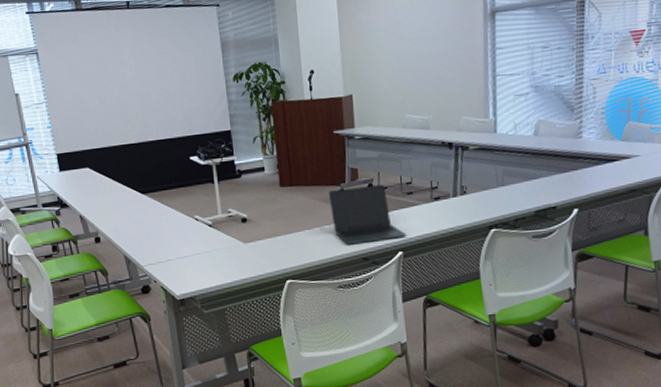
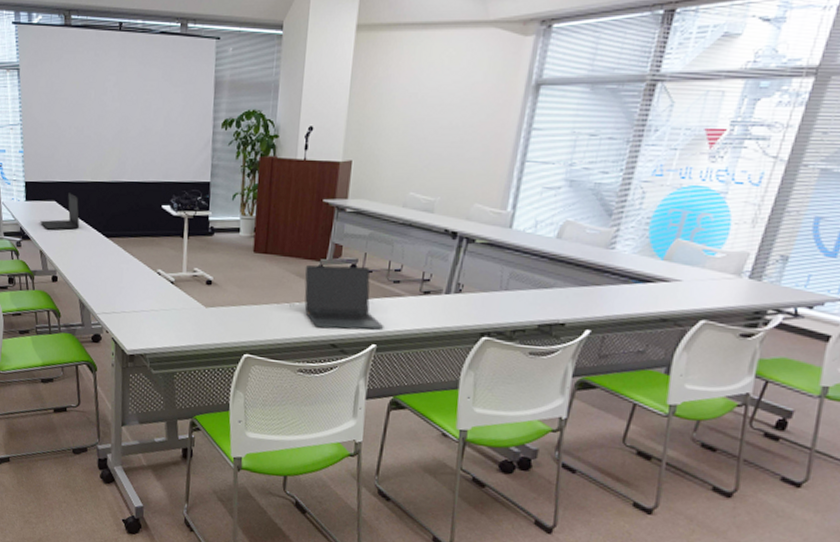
laptop: none [76,158,115,195] -> present [40,193,80,230]

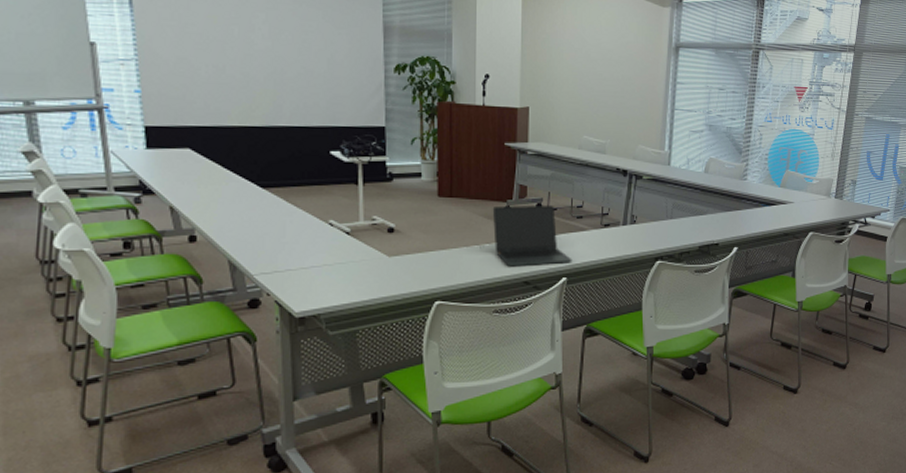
laptop: present [40,193,80,230] -> none [169,139,226,182]

